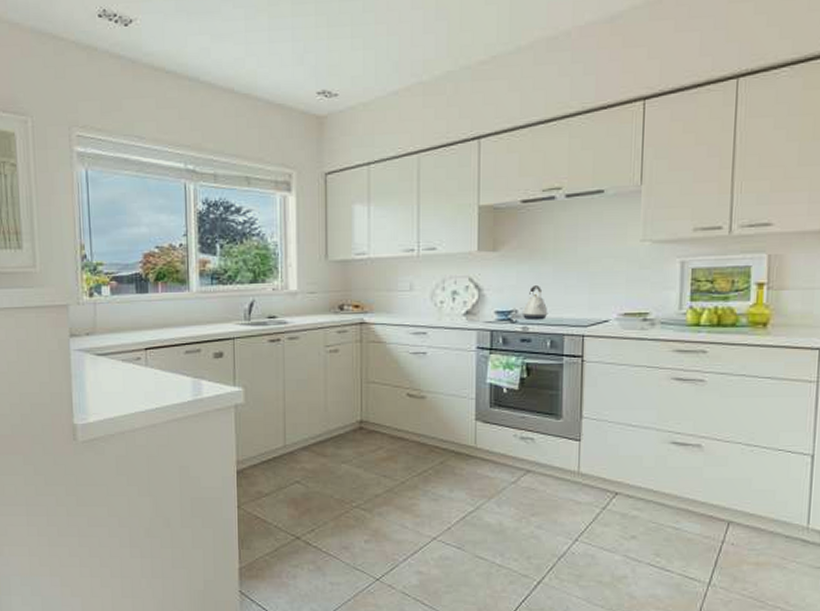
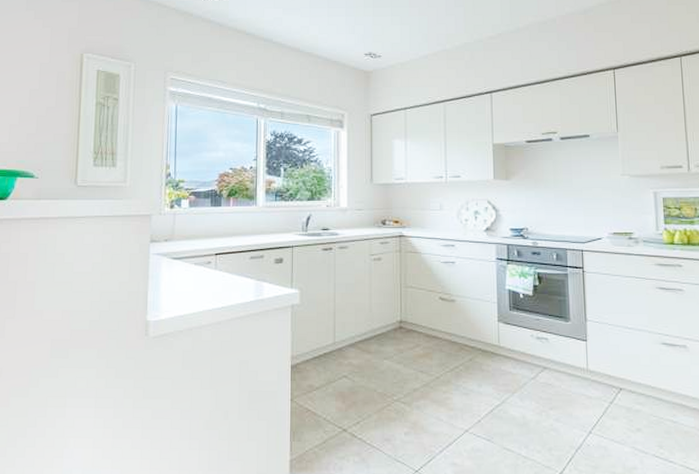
kettle: present [523,285,547,321] -> none [532,208,552,237]

